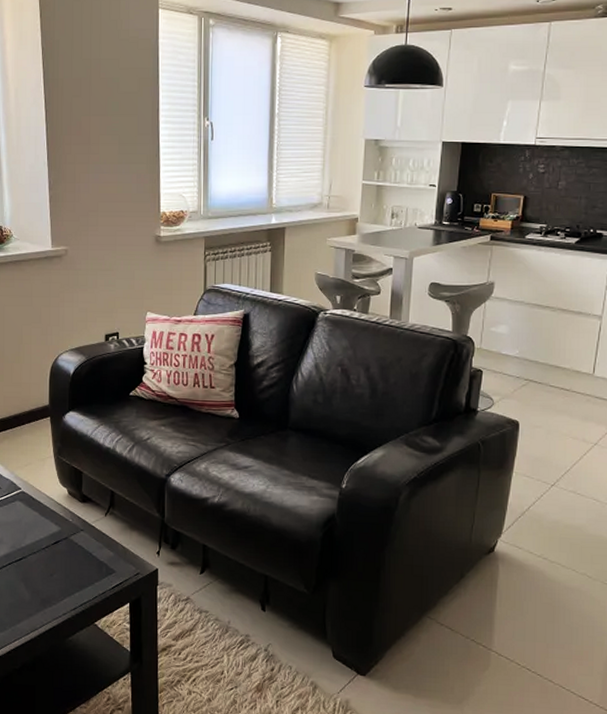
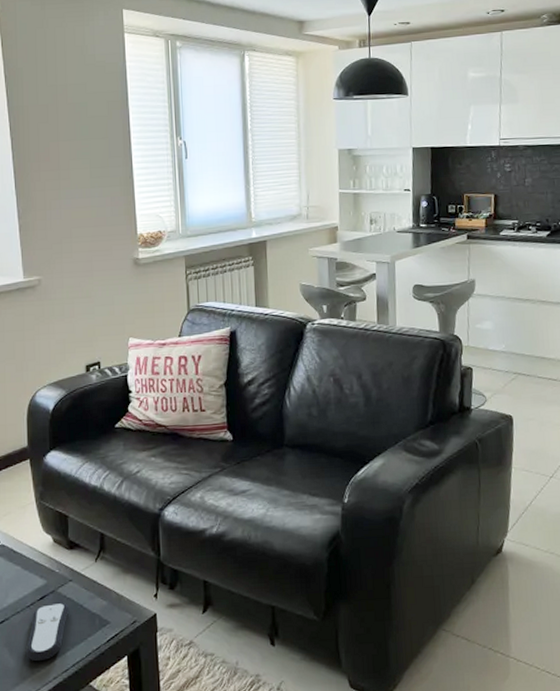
remote control: none [39,548,80,598] -> present [25,602,70,662]

